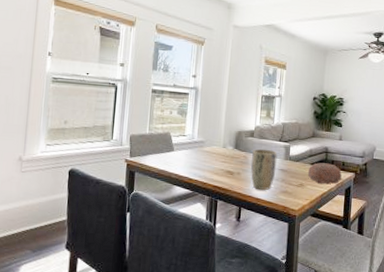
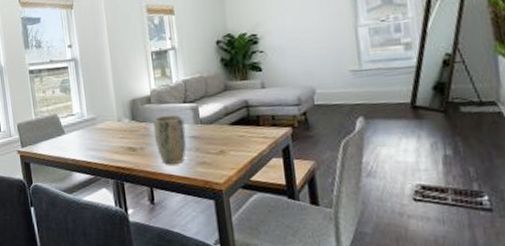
decorative bowl: present [307,162,342,185] -> none [226,120,274,147]

